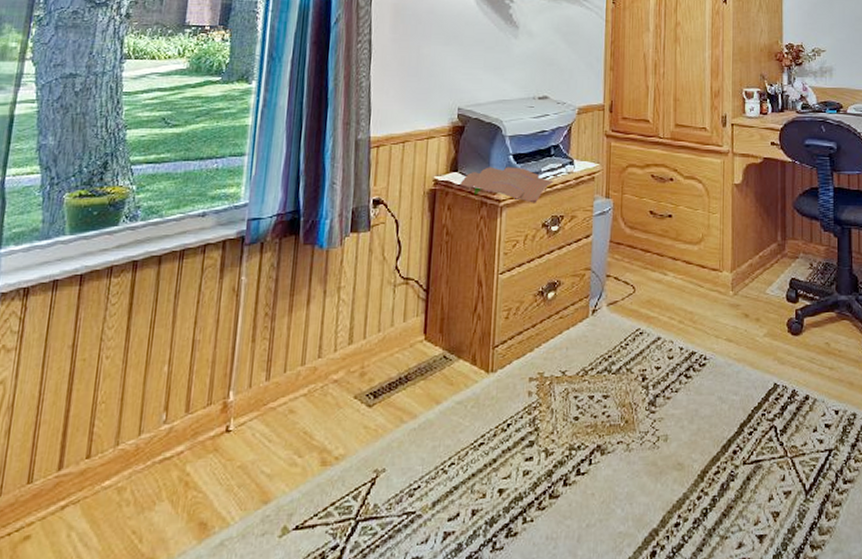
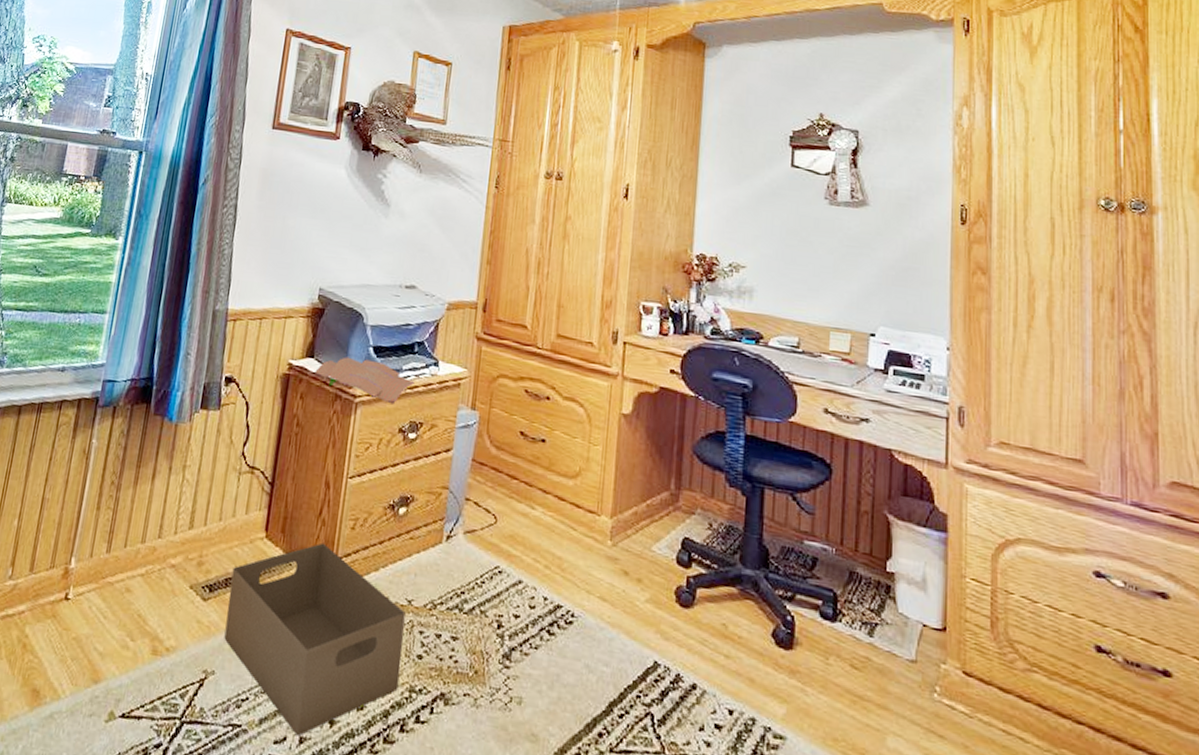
storage basket: none [392,335,561,510] -> present [224,542,406,736]

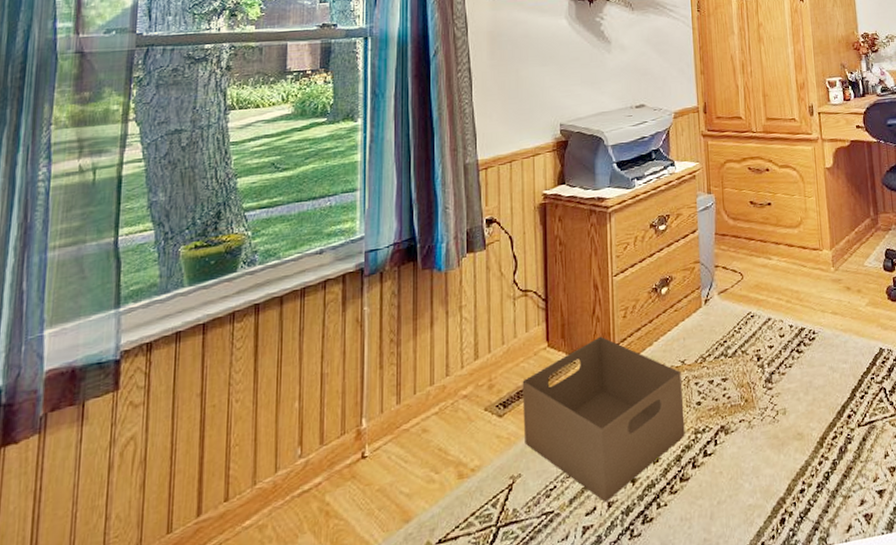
papers: present [315,356,415,405] -> none [568,173,657,207]

